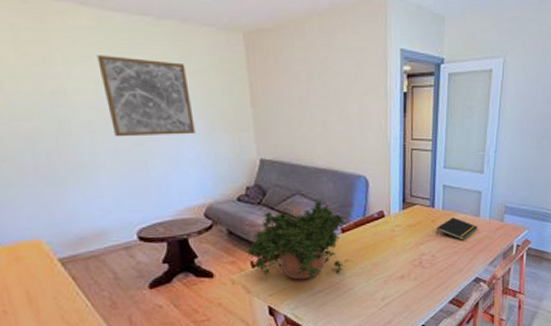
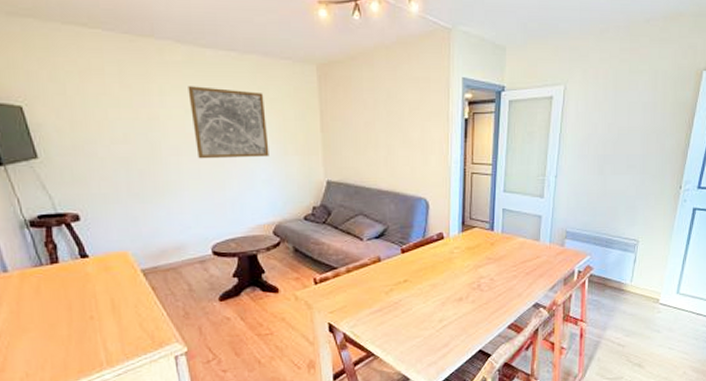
potted plant: present [247,200,345,280] -> none [310,220,404,298]
notepad: present [436,217,478,240] -> none [494,241,538,264]

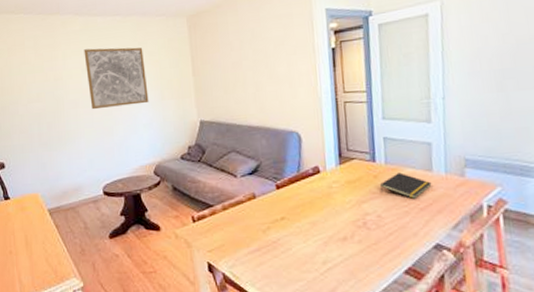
notepad: none [494,241,538,264] -> present [380,172,432,199]

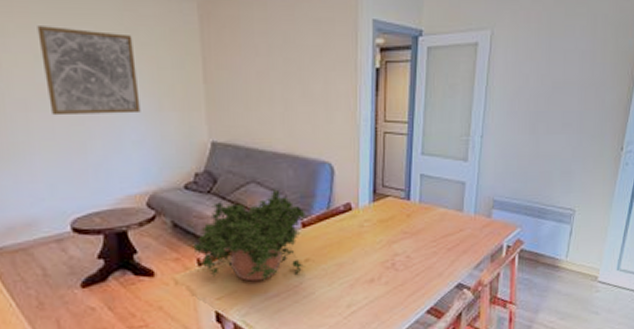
potted plant: none [188,156,282,237] -> present [193,189,305,282]
notepad: present [380,172,432,199] -> none [411,212,461,239]

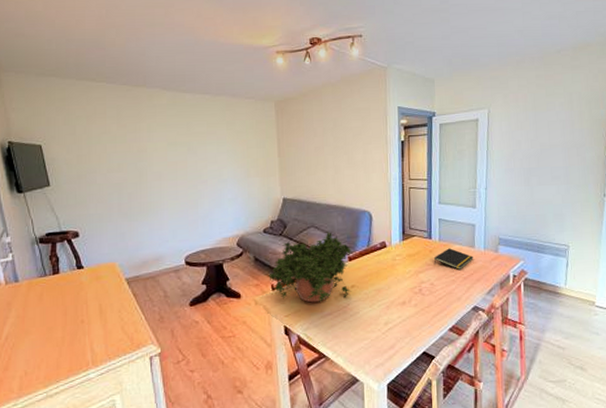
wall art: present [37,26,141,116] -> none [170,123,235,183]
notepad: none [411,212,461,239] -> present [434,248,474,270]

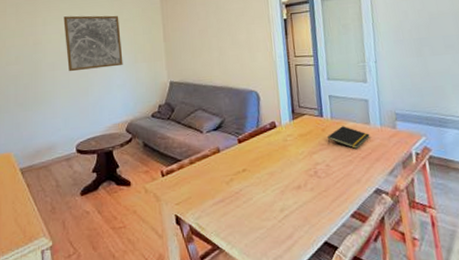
wall art: none [170,123,235,183] -> present [63,15,123,72]
potted plant: present [269,232,352,303] -> none [158,113,243,189]

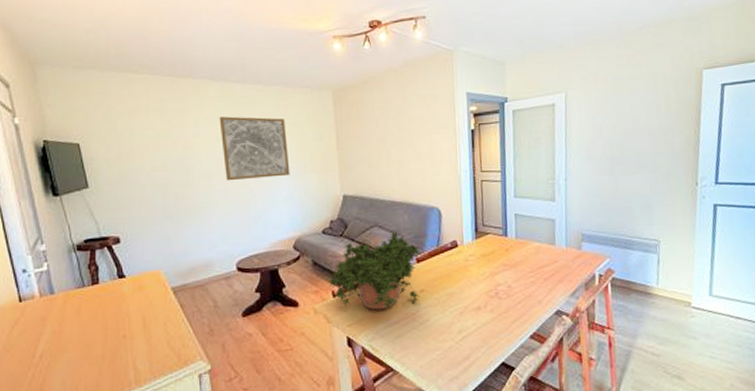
potted plant: none [158,113,243,189] -> present [329,231,421,310]
notepad: present [327,126,370,149] -> none [510,246,555,270]

